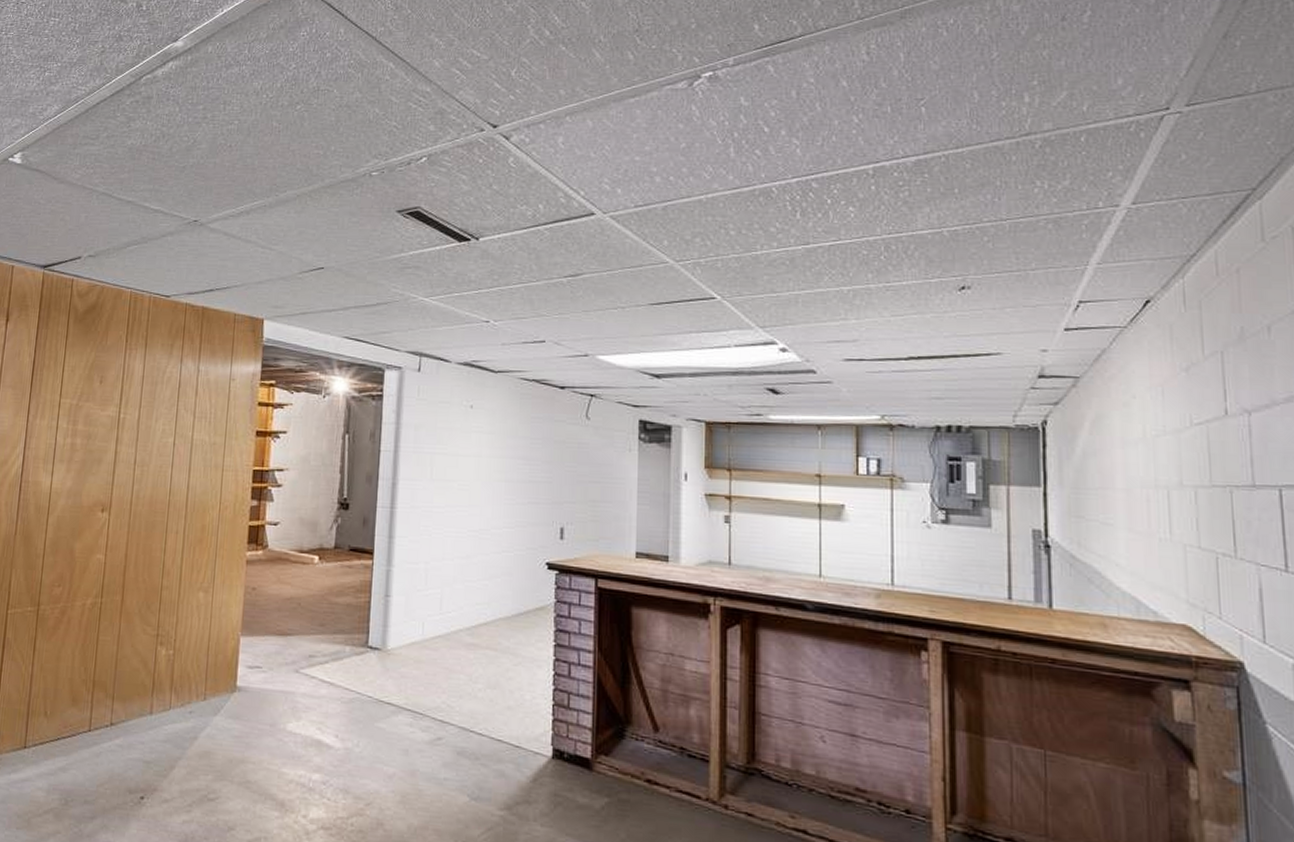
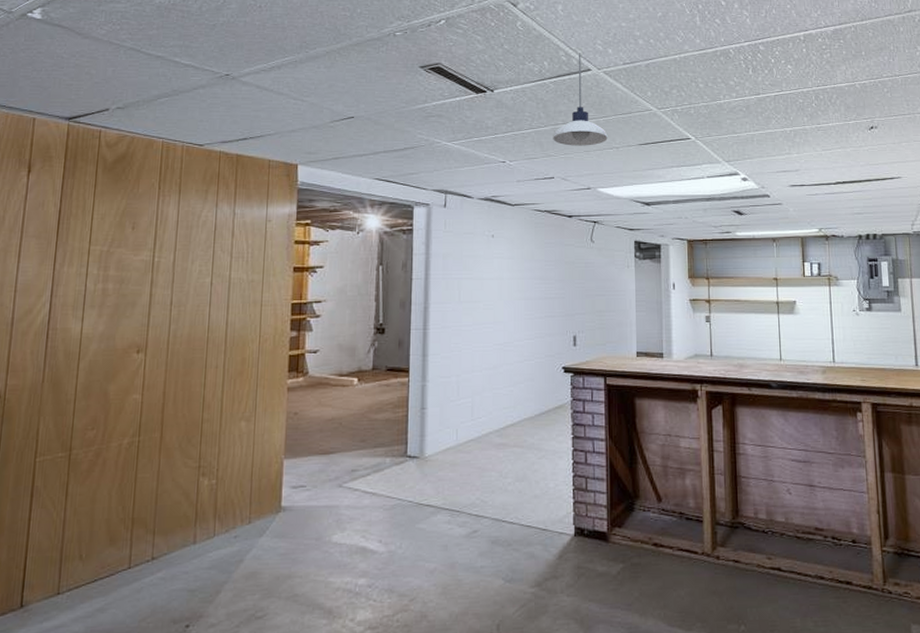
pendant light: none [546,193,612,305] -> present [553,52,608,146]

